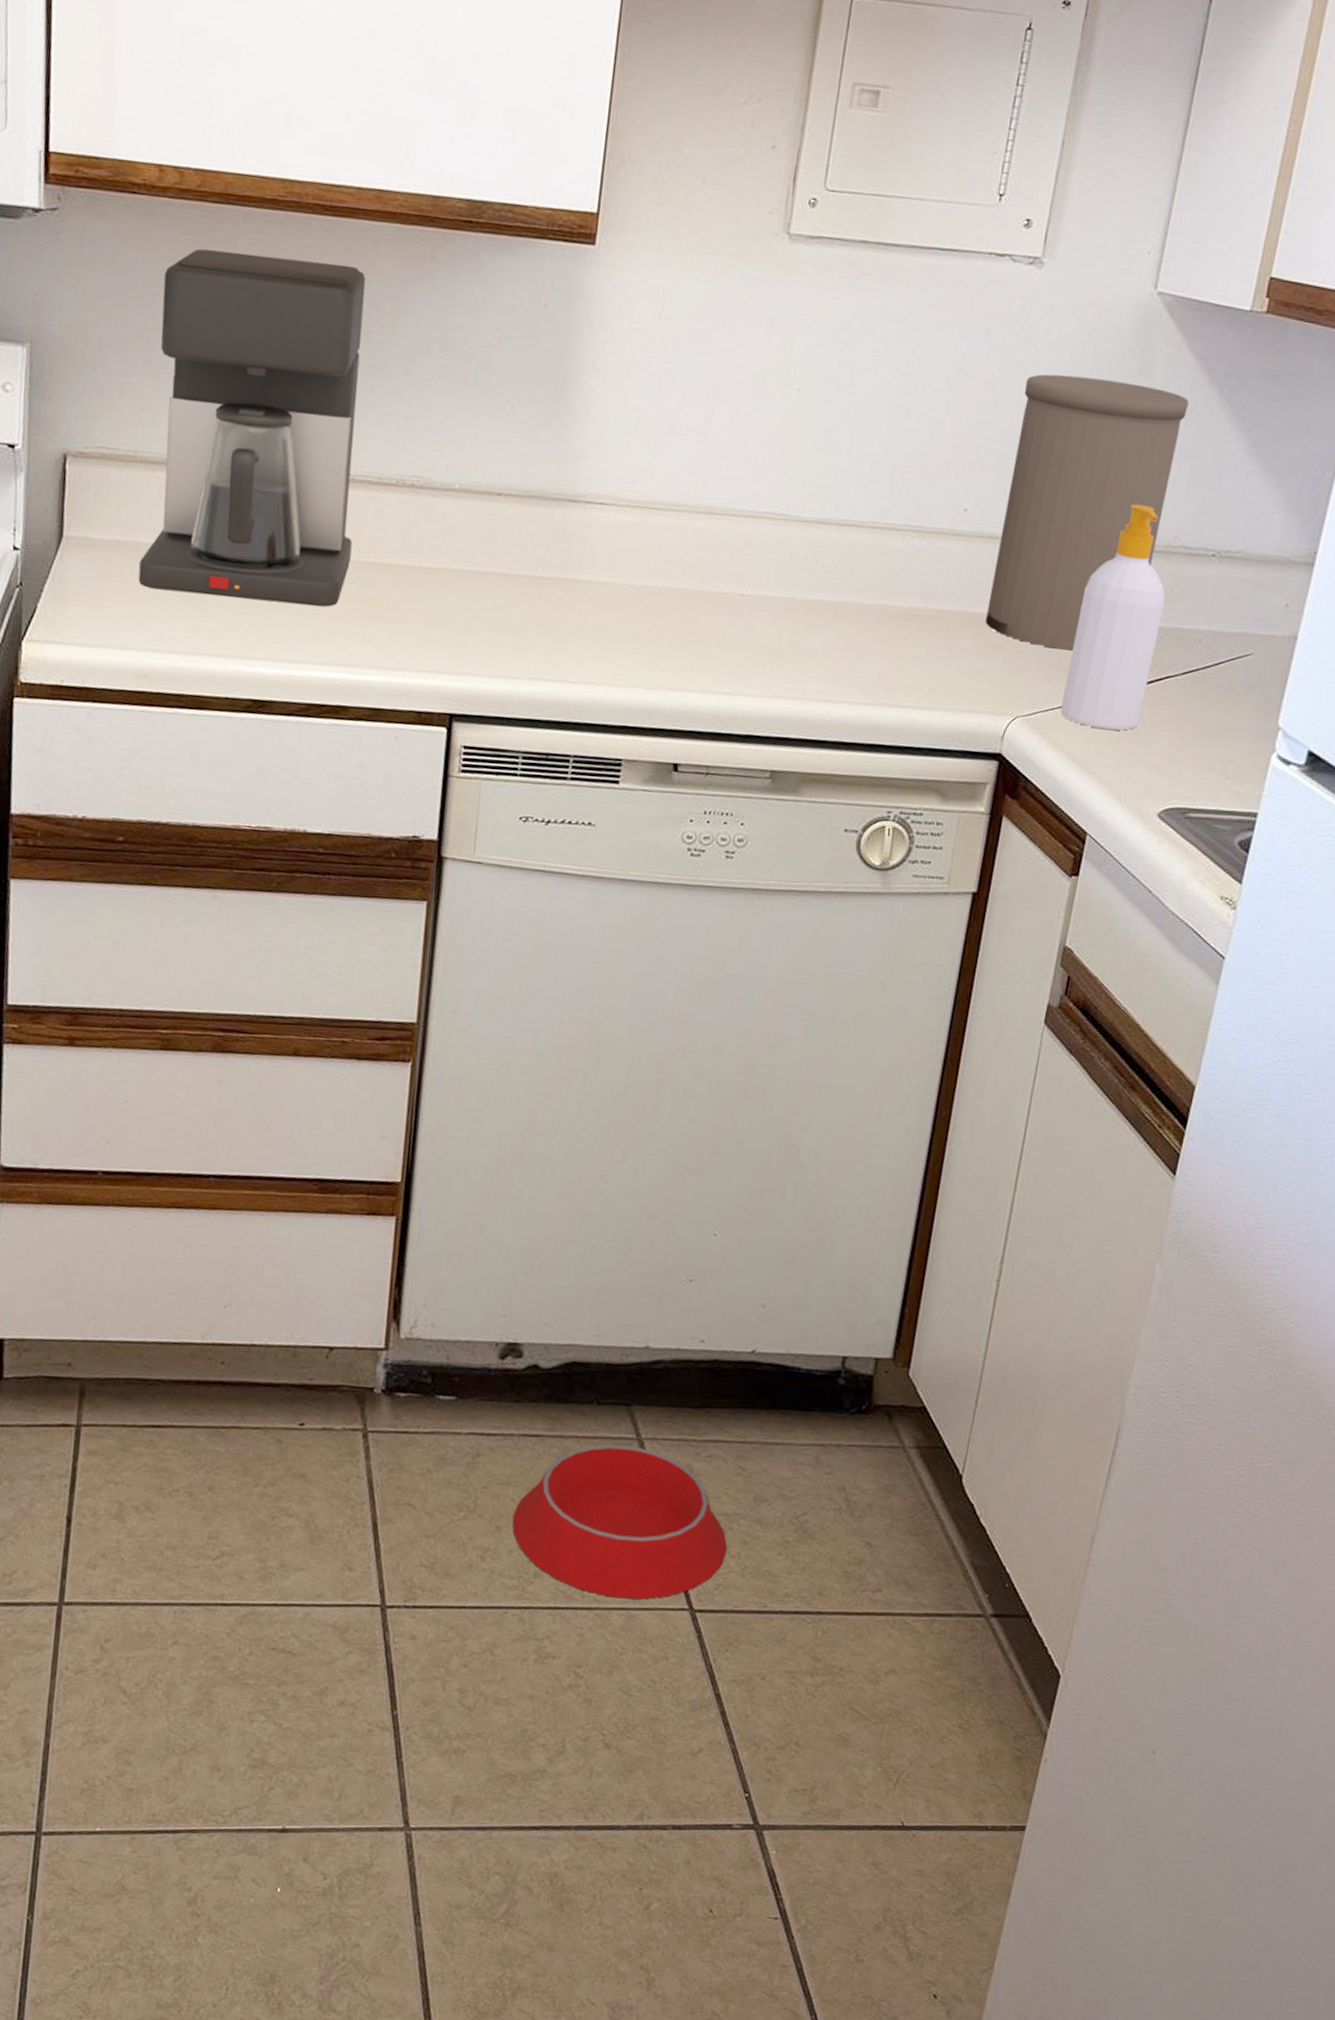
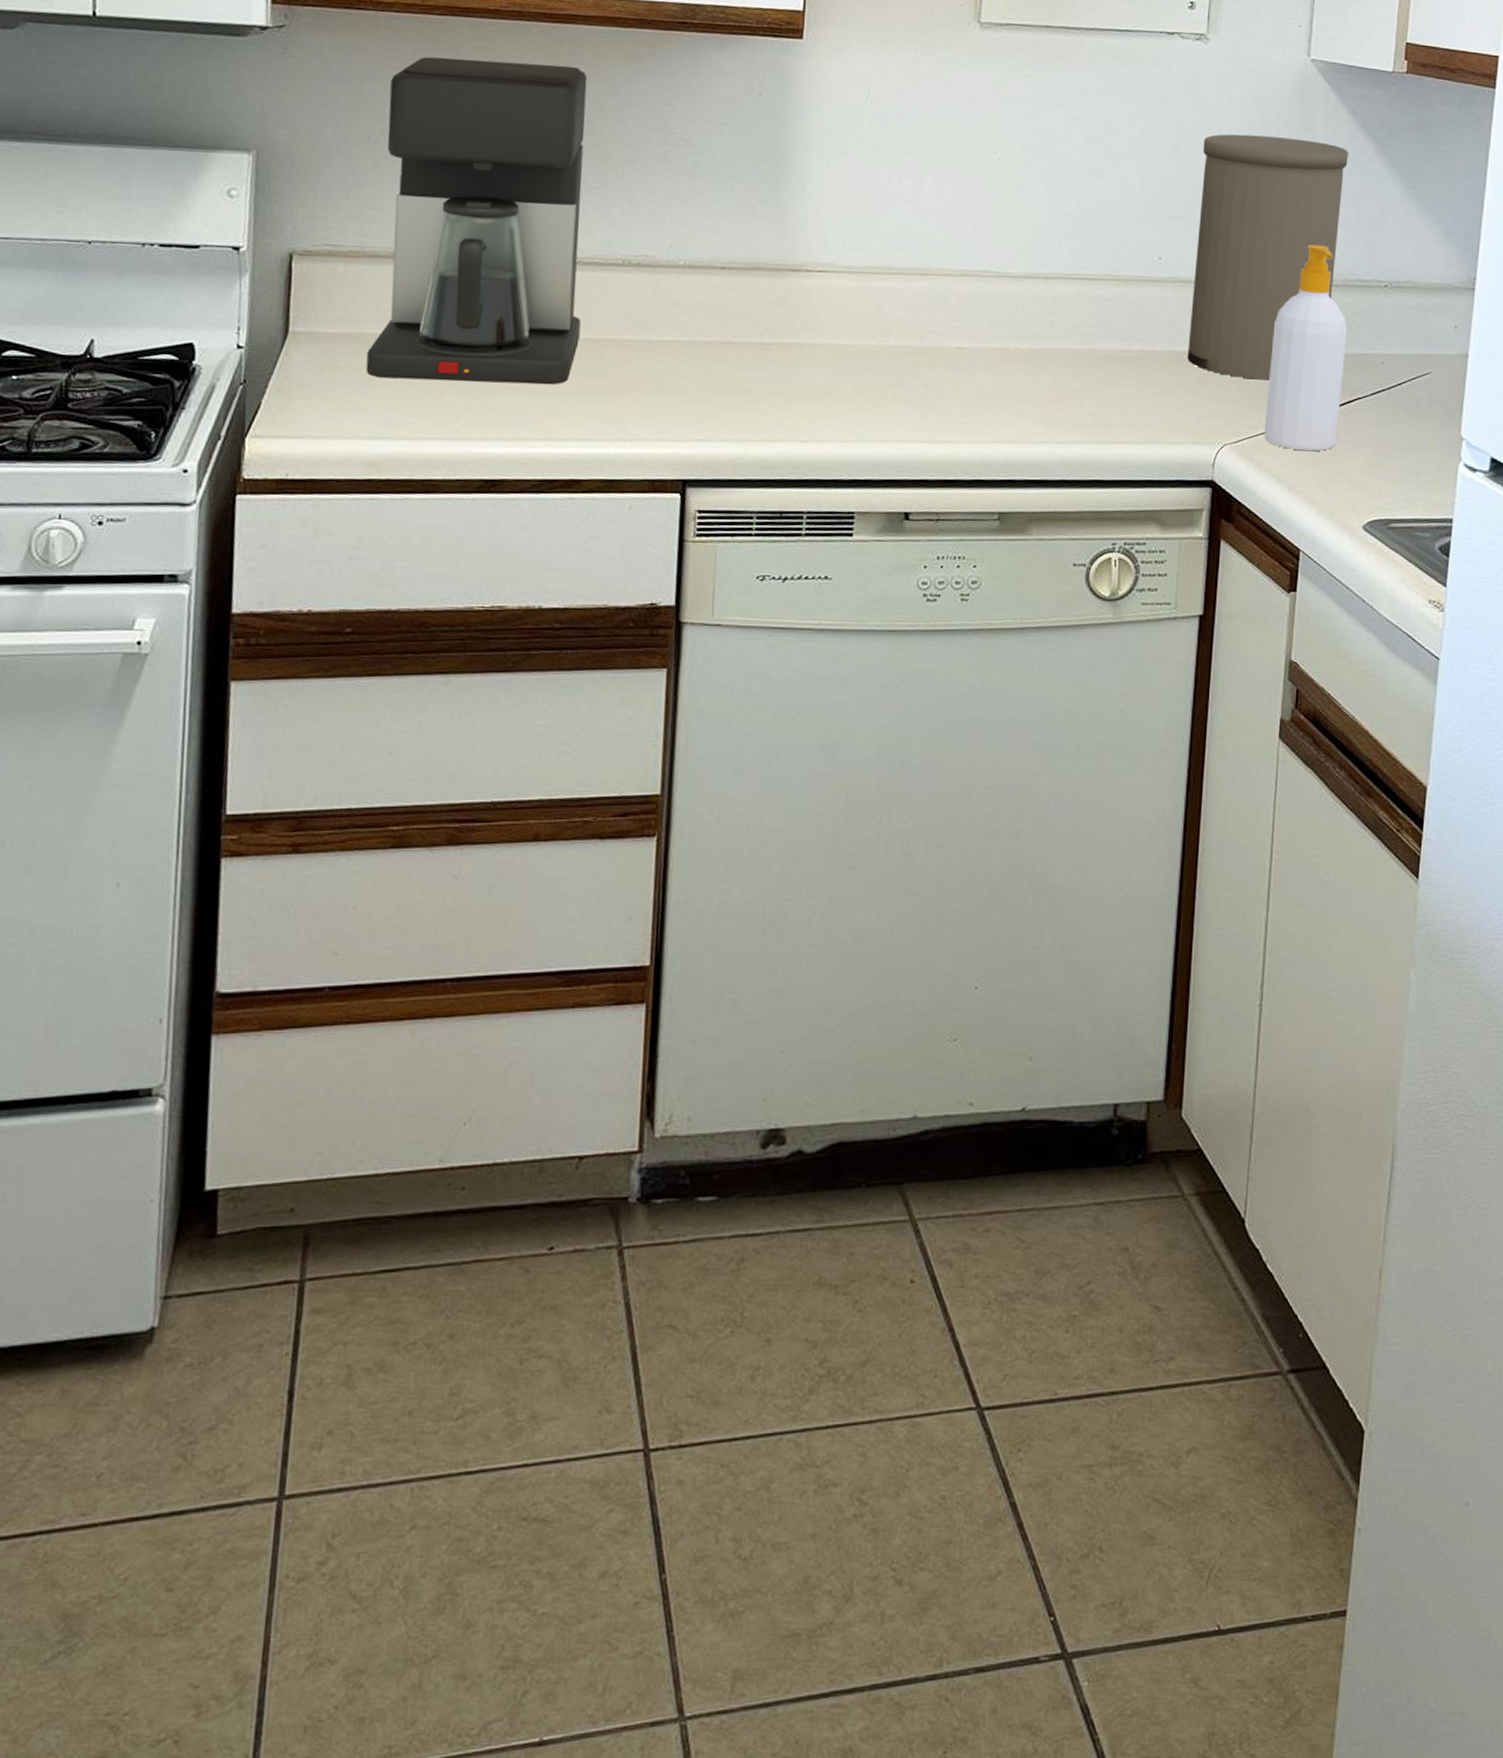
pet bowl: present [512,1443,728,1600] -> none [783,1229,1012,1406]

